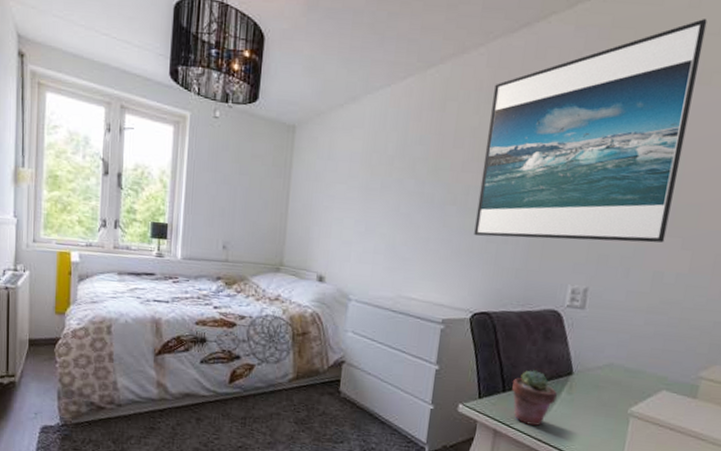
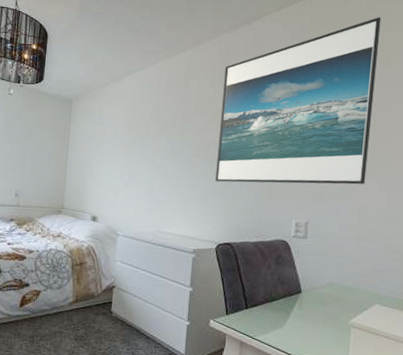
potted succulent: present [512,370,558,426] -> none [253,290,291,337]

